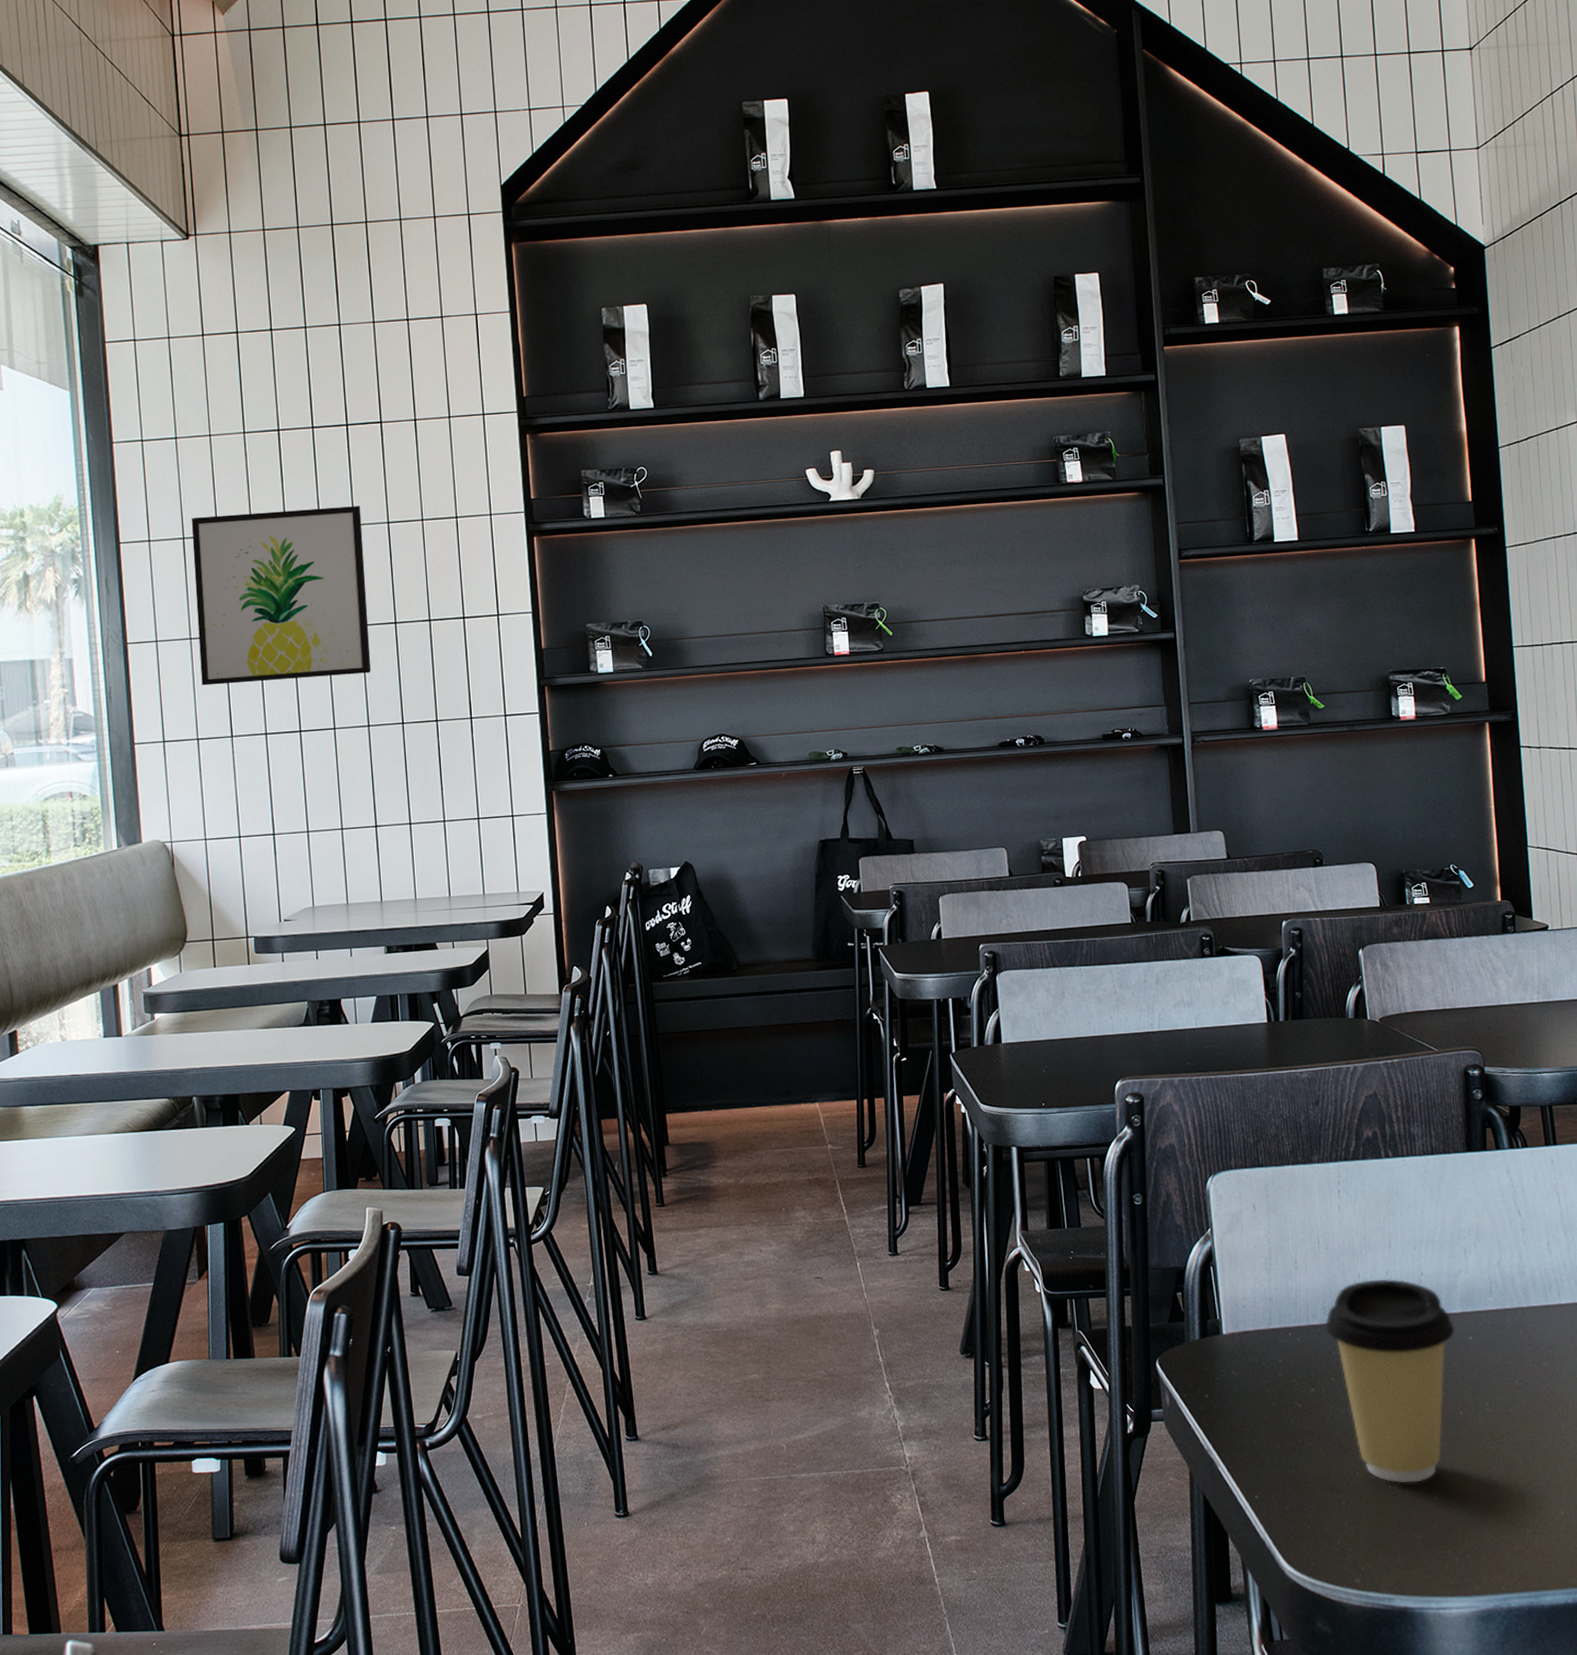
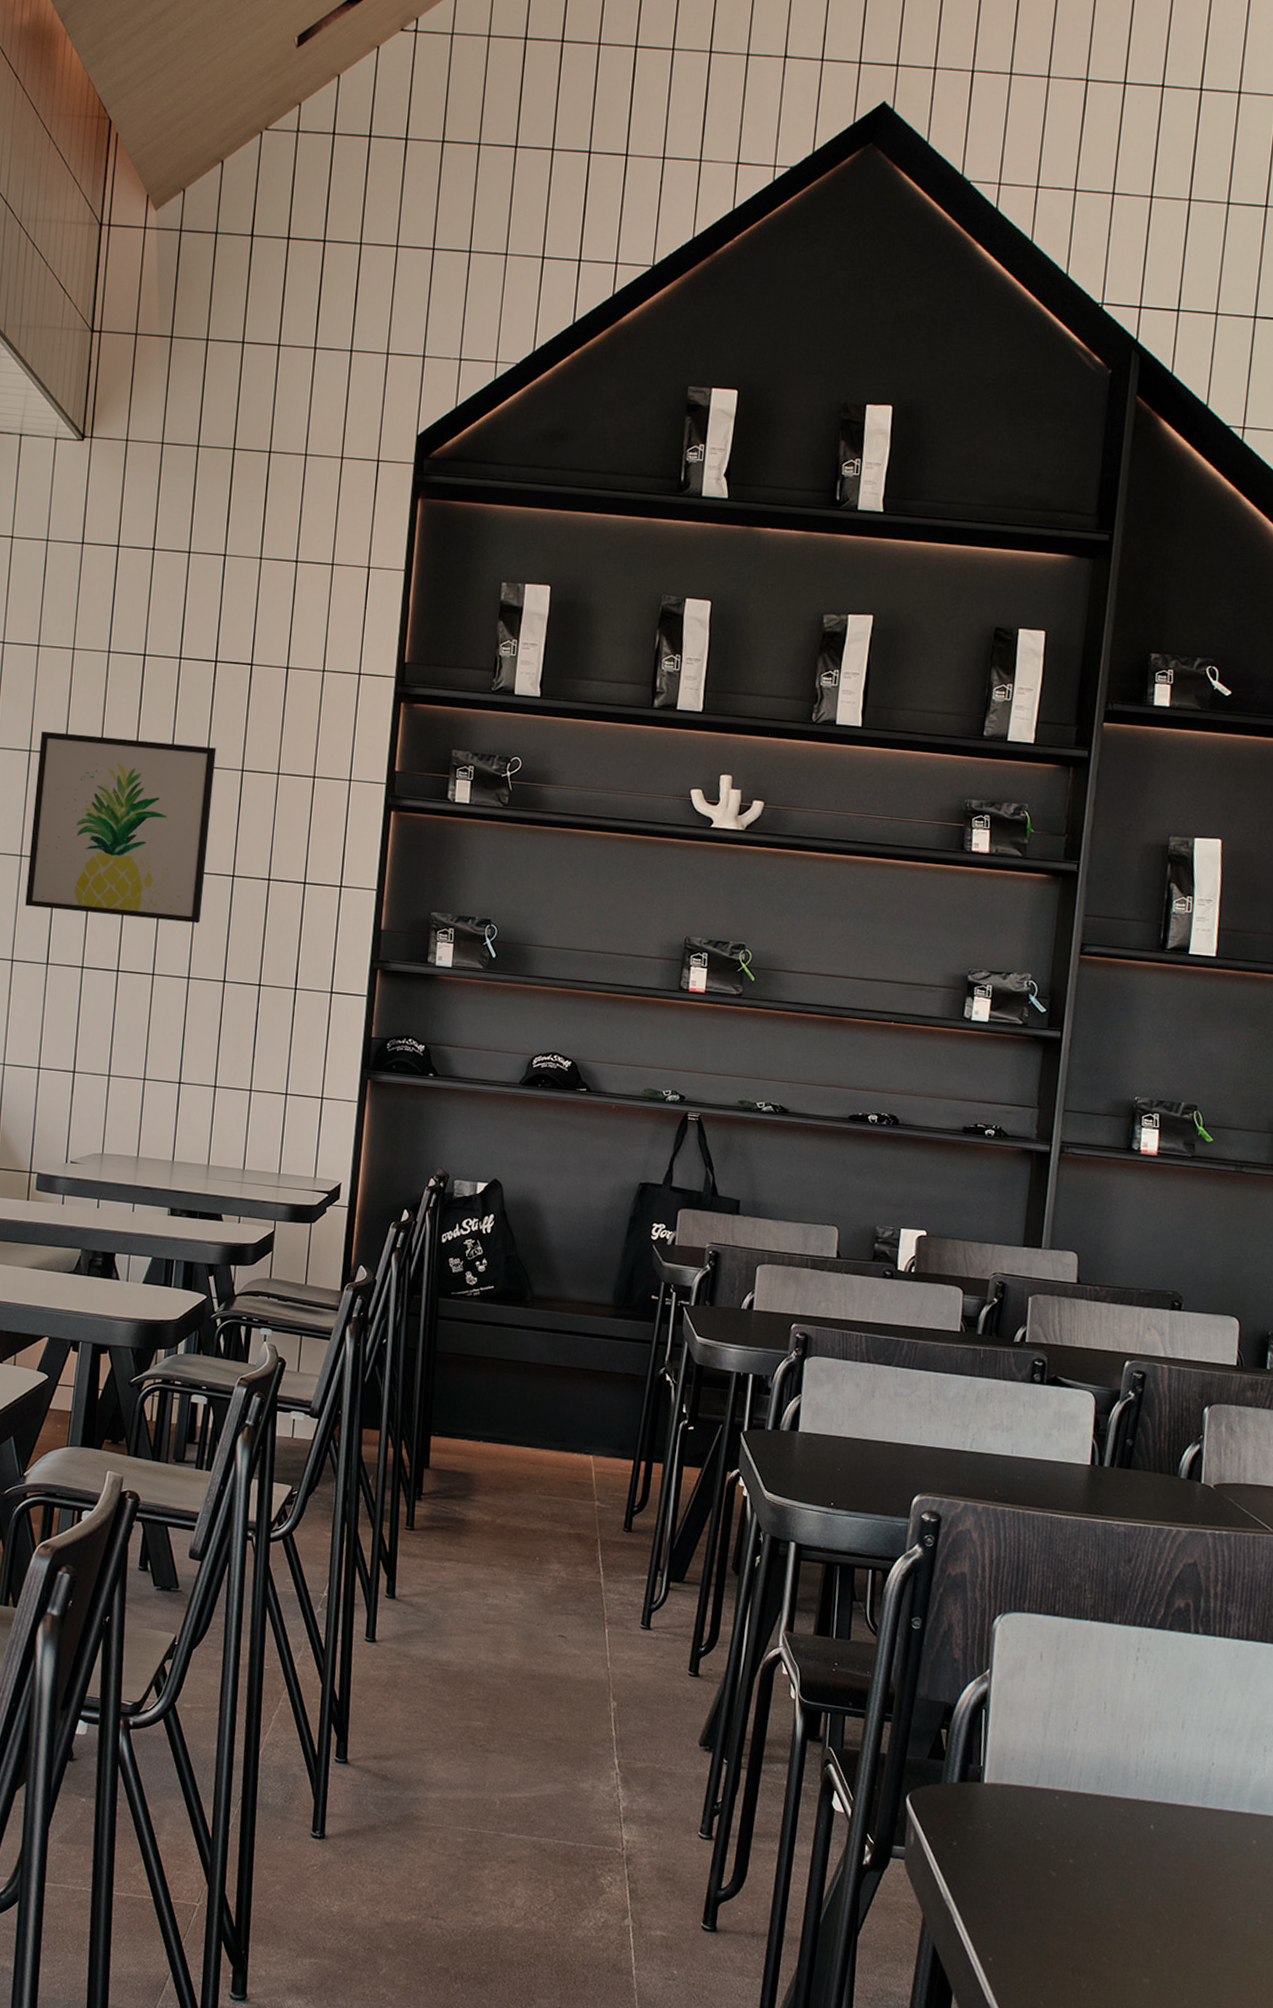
coffee cup: present [1325,1278,1455,1483] -> none [1096,1757,1239,1982]

